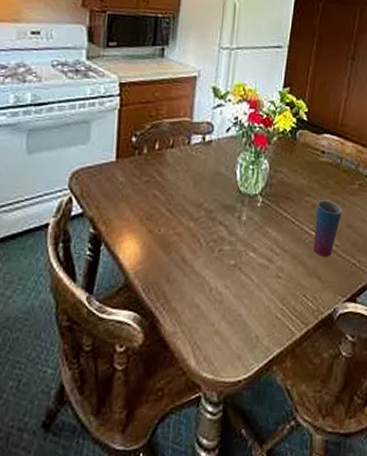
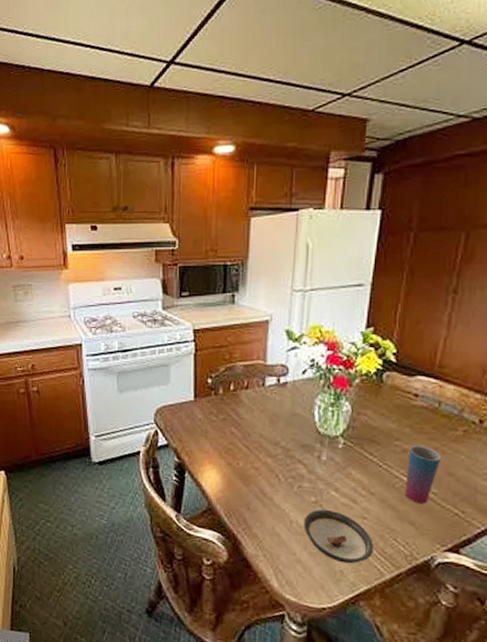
saucer: none [222,272,286,328] -> present [303,509,373,564]

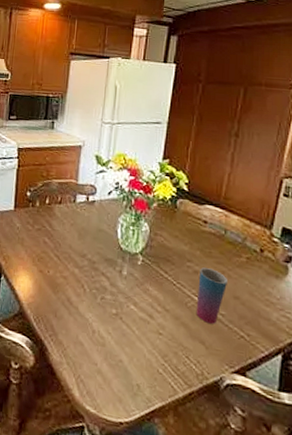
saucer: present [303,509,373,564] -> none [104,321,168,379]

